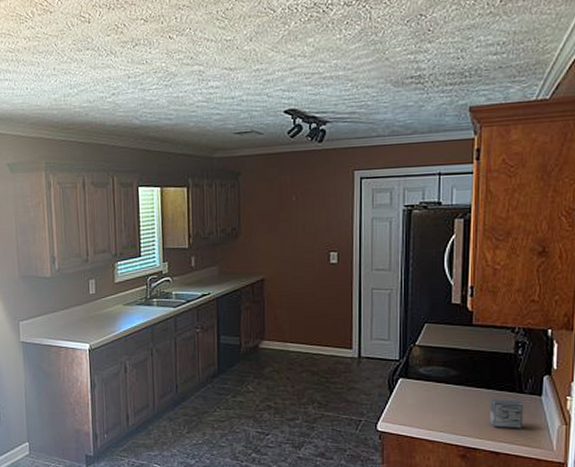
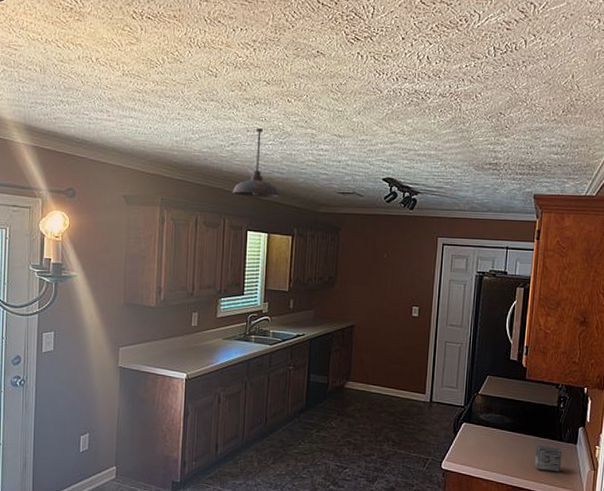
pendant light: none [118,72,170,150] -> present [232,128,280,198]

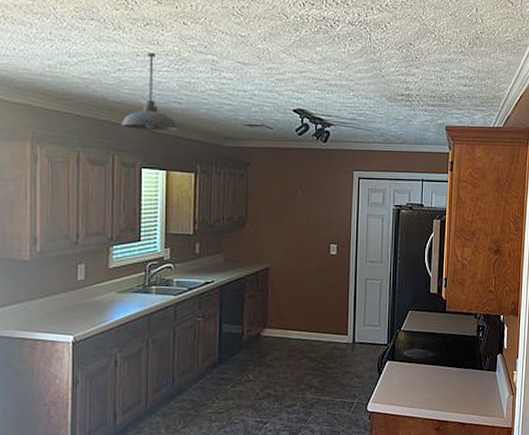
small box: present [534,444,562,473] -> none [458,375,483,402]

